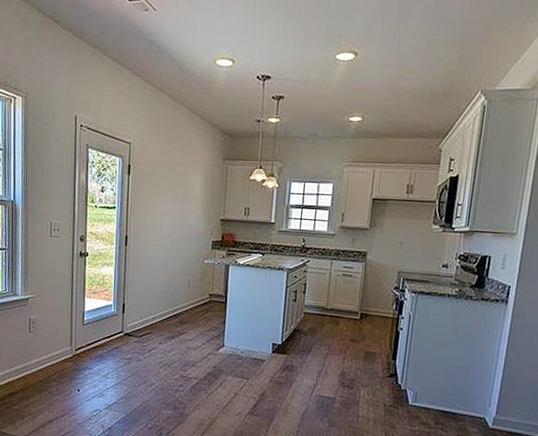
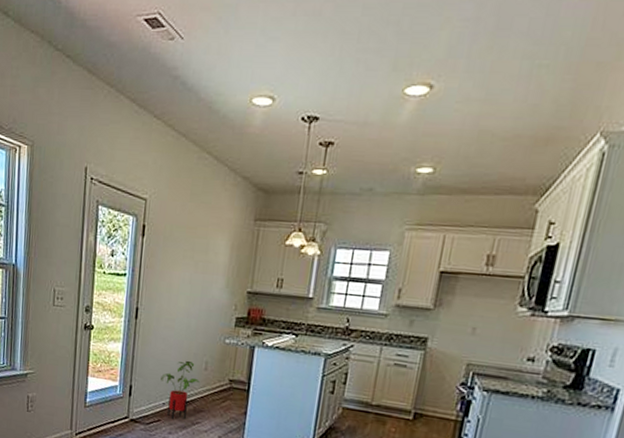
house plant: none [150,279,184,331] -> present [161,360,200,420]

